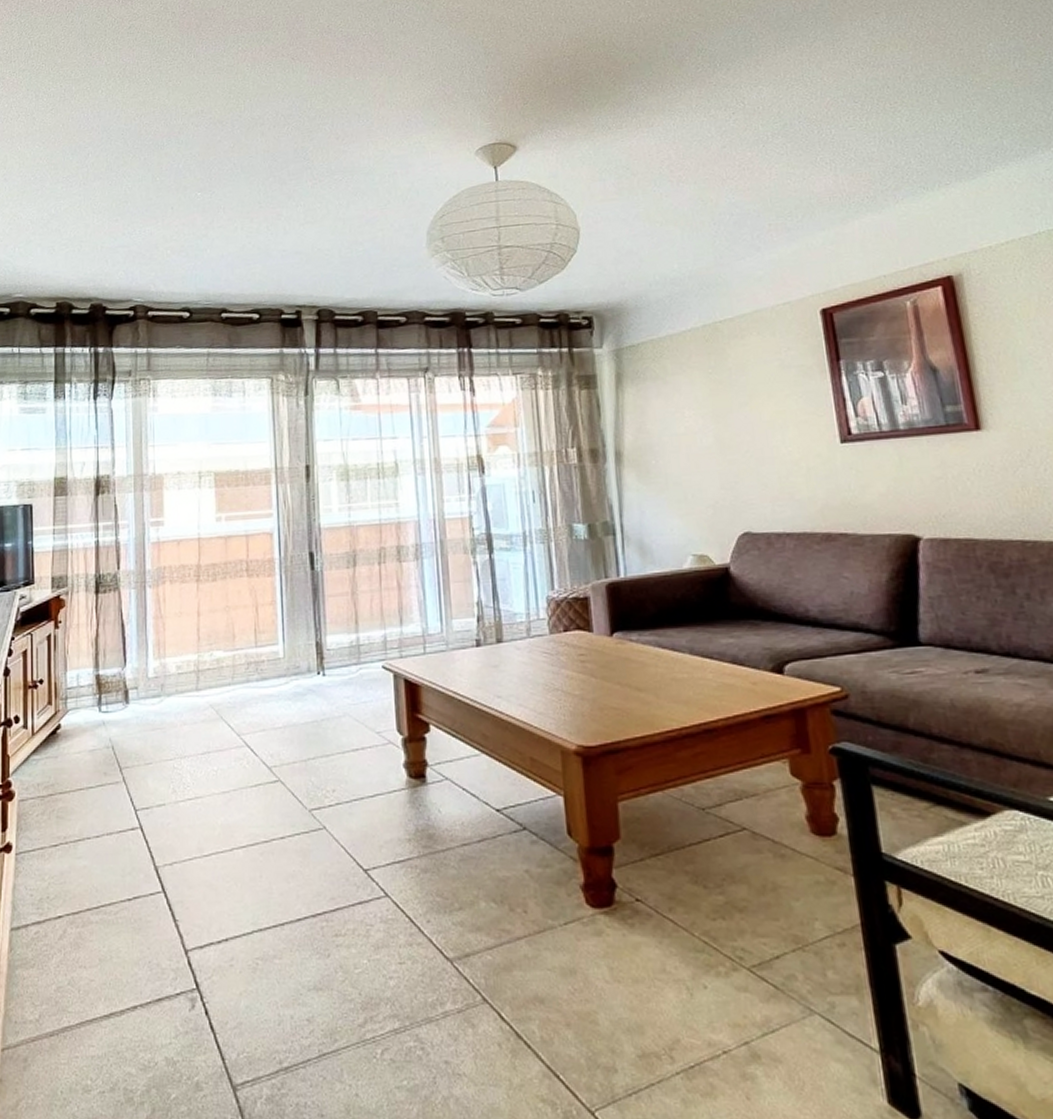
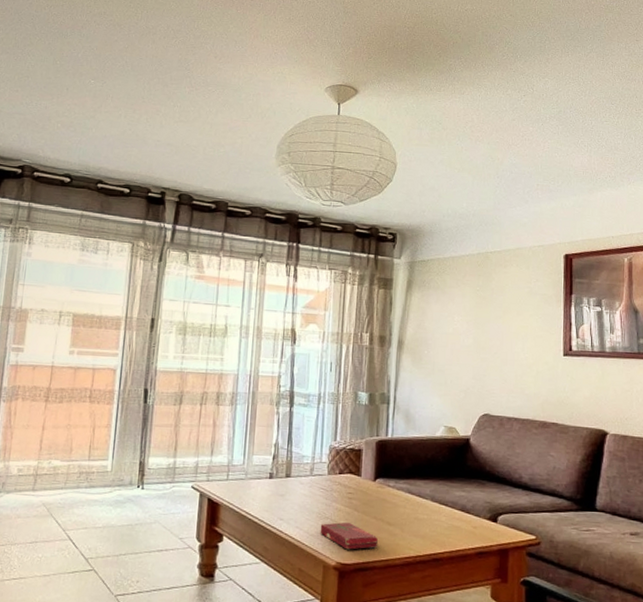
book: none [549,693,628,728] -> present [320,522,378,550]

